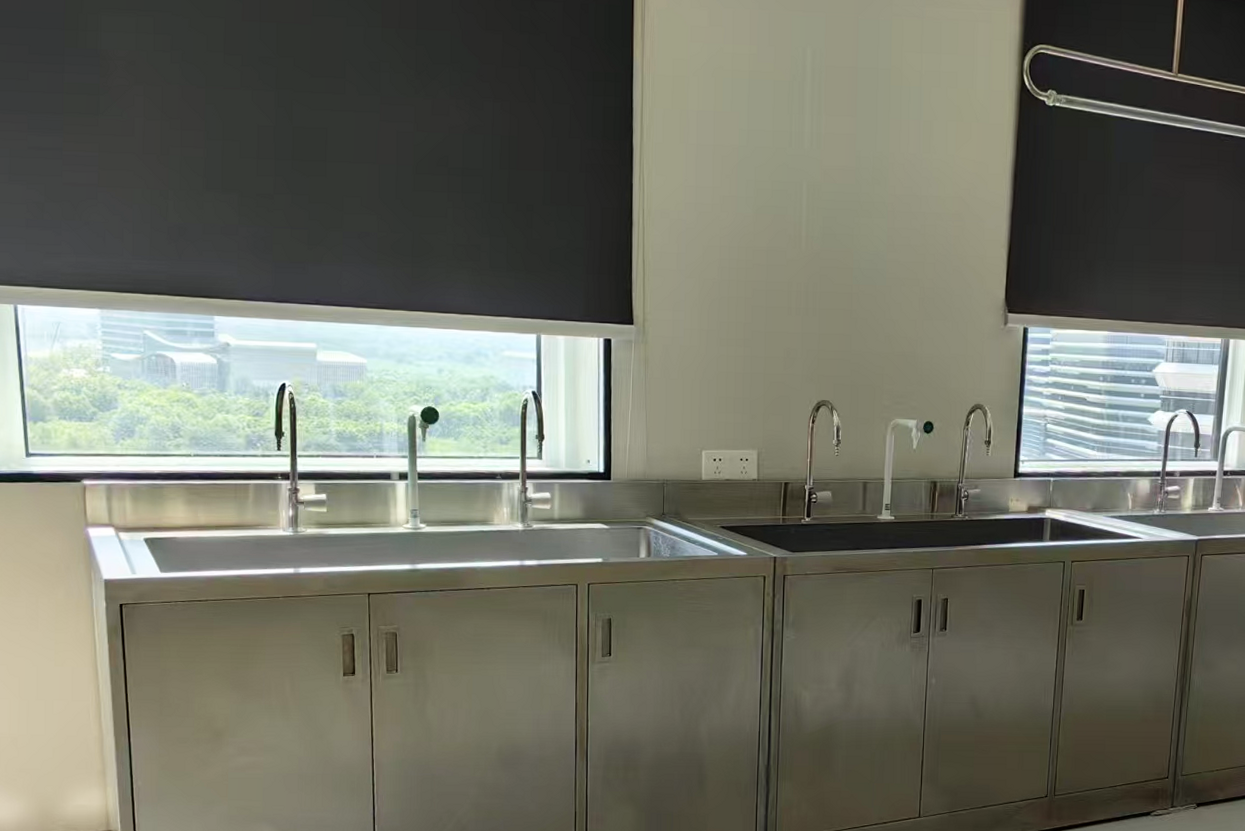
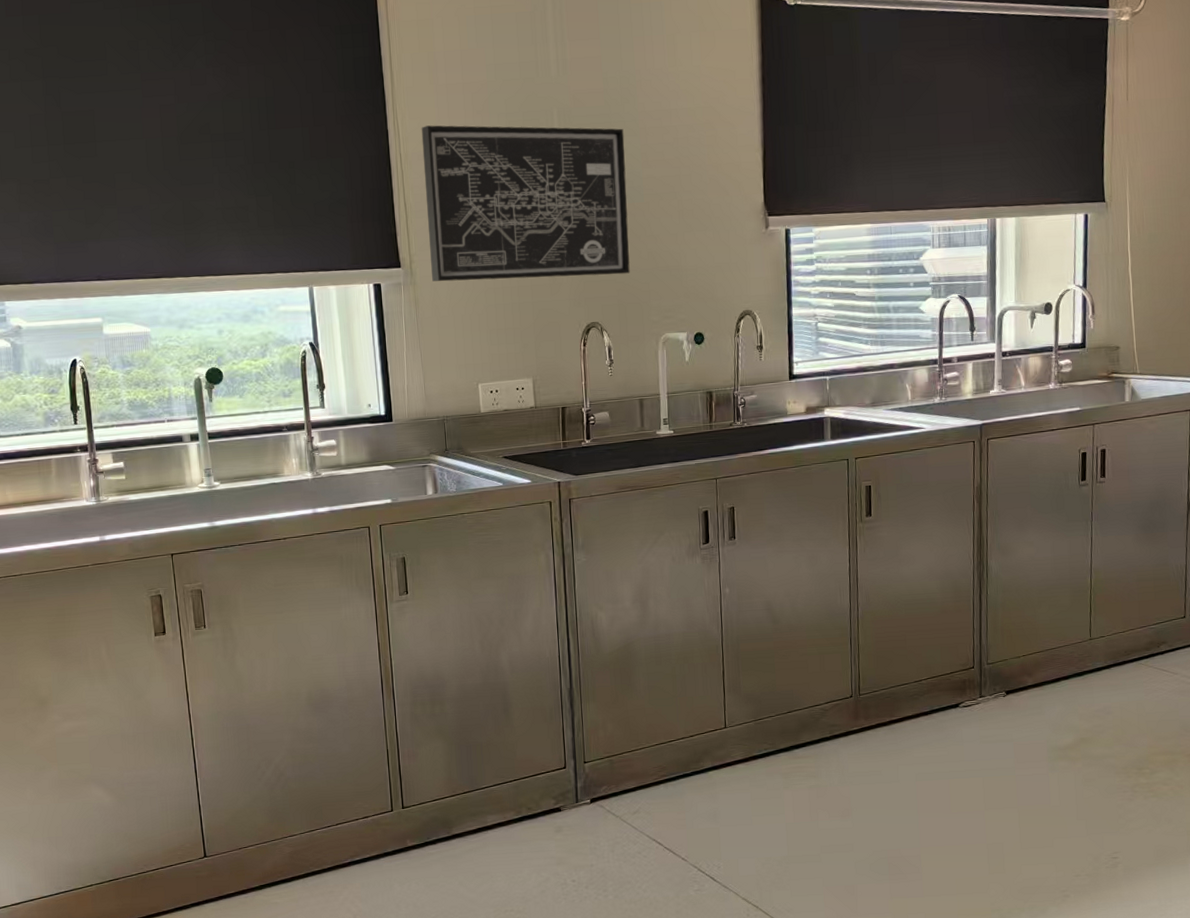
wall art: none [664,184,872,356] -> present [421,125,630,282]

